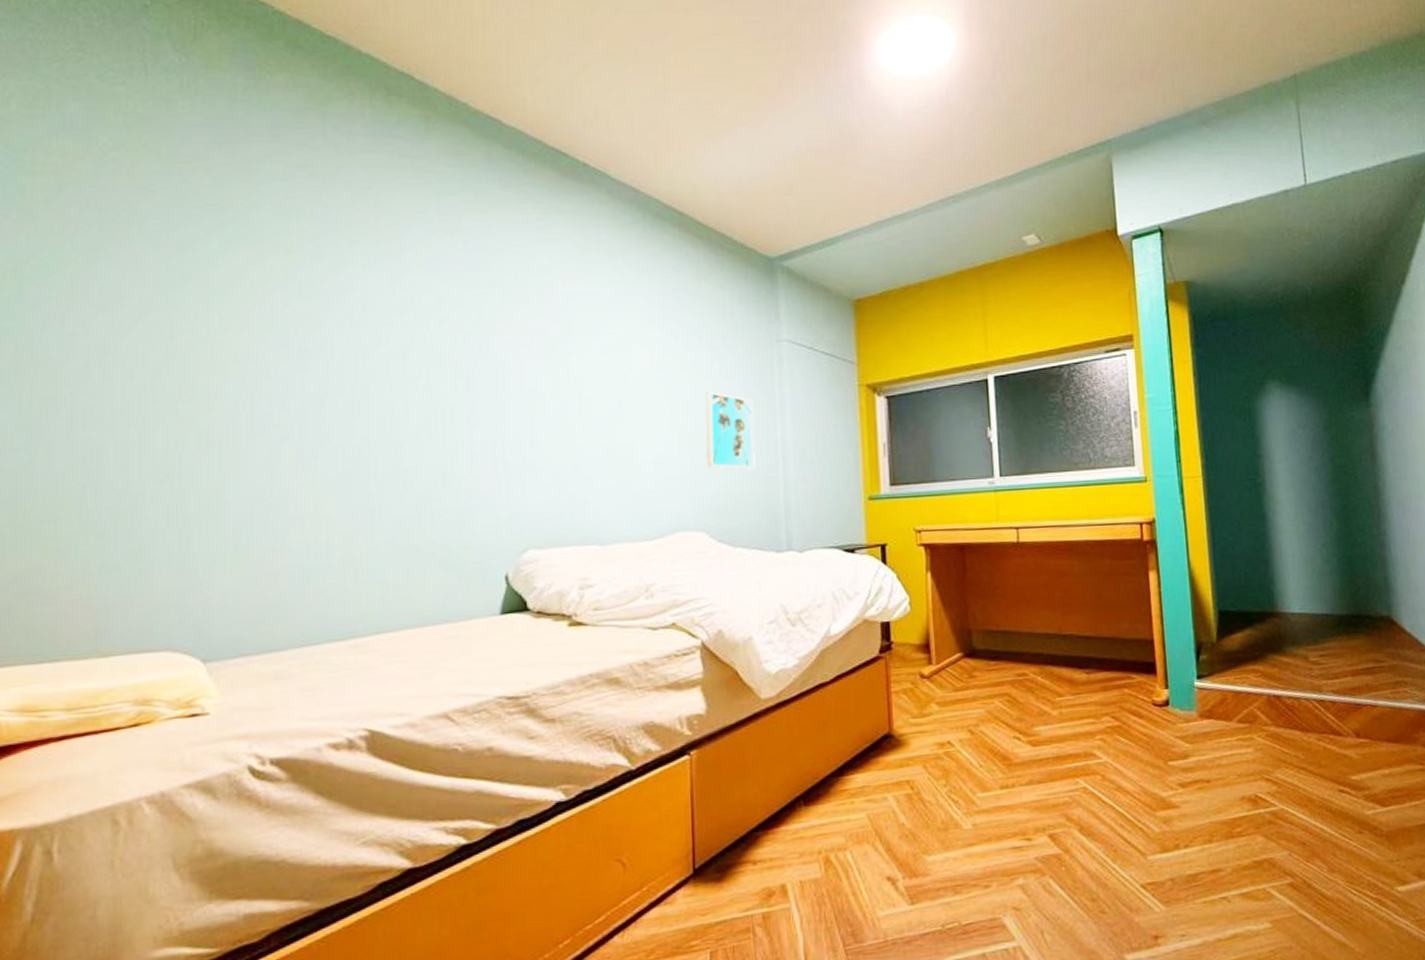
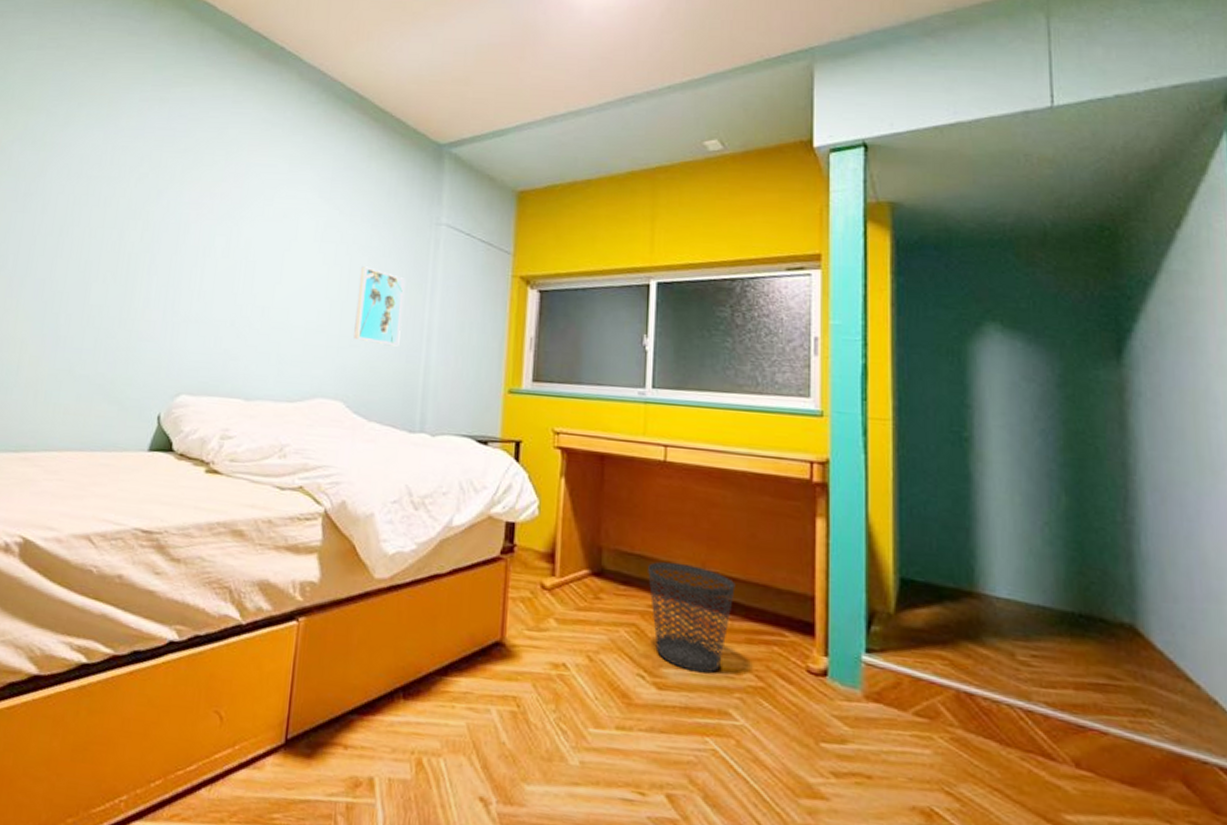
wastebasket: none [1013,632,1089,725] -> present [648,562,736,674]

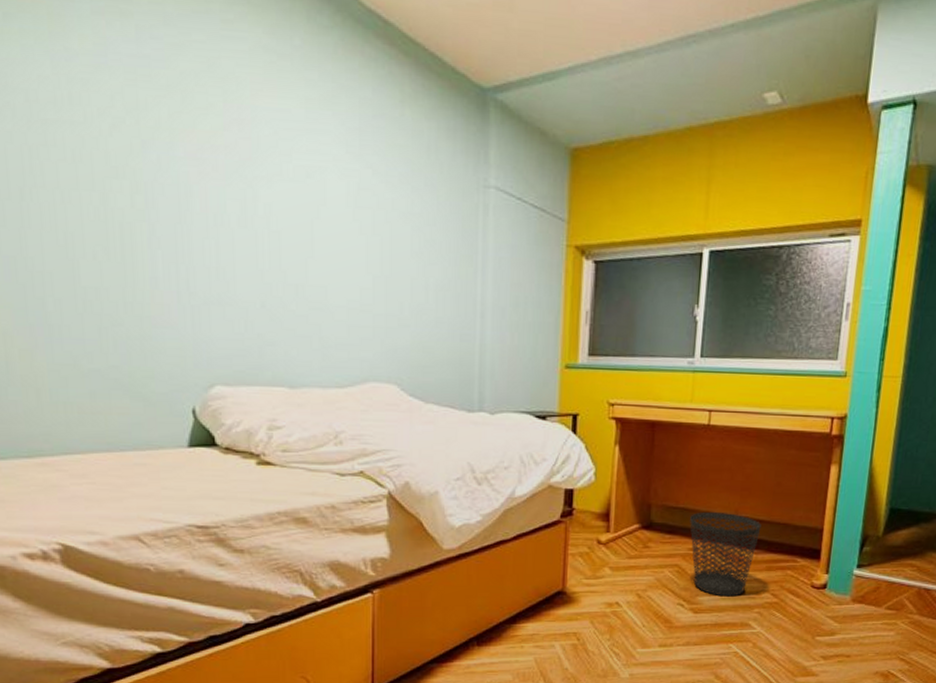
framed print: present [354,266,406,347] -> none [402,236,455,325]

